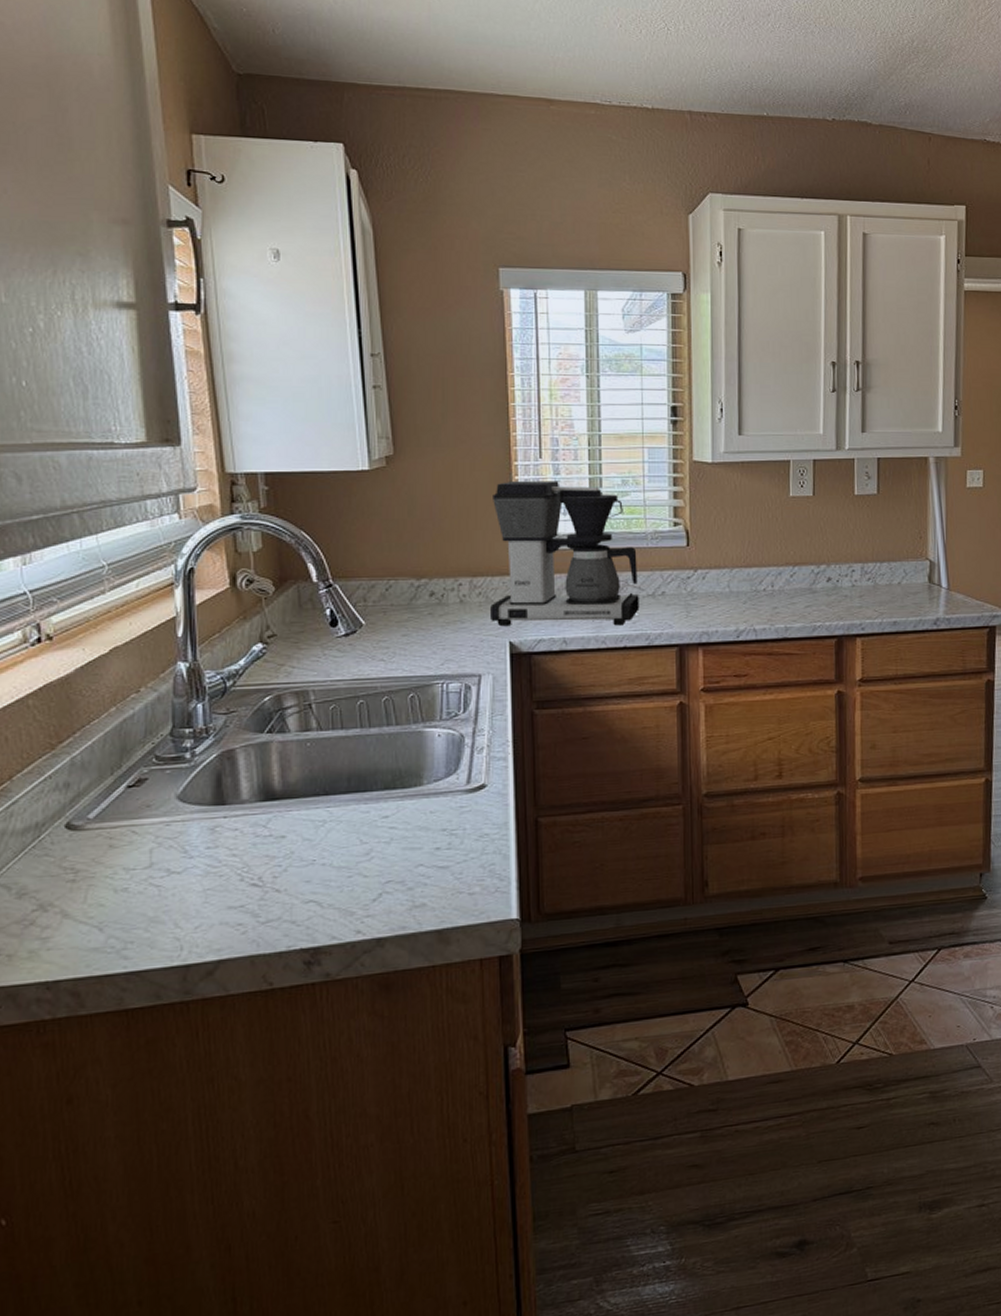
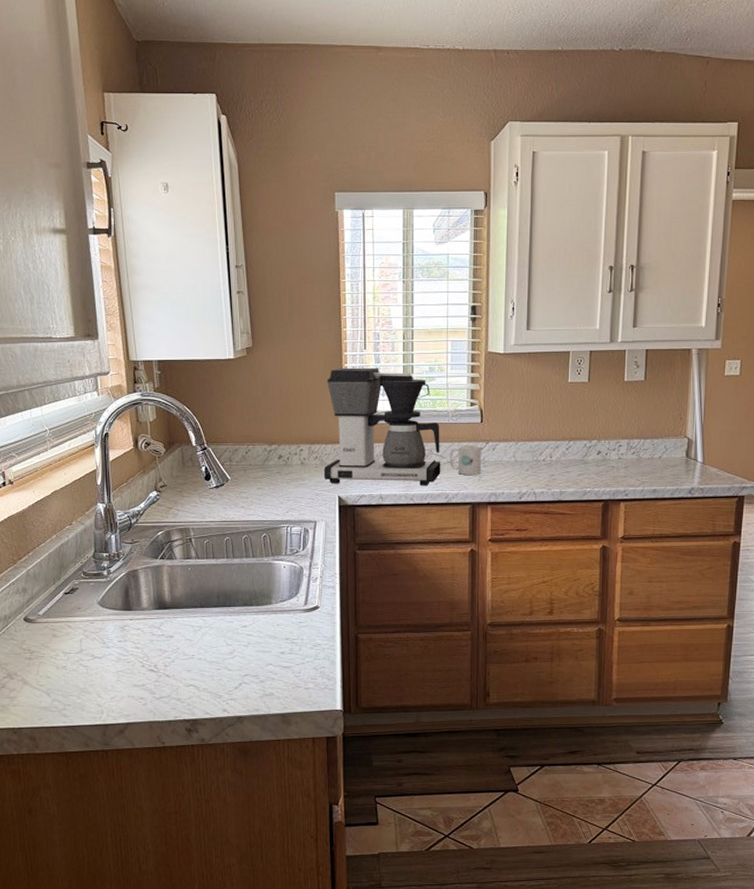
mug: none [649,573,689,610] -> present [449,444,481,475]

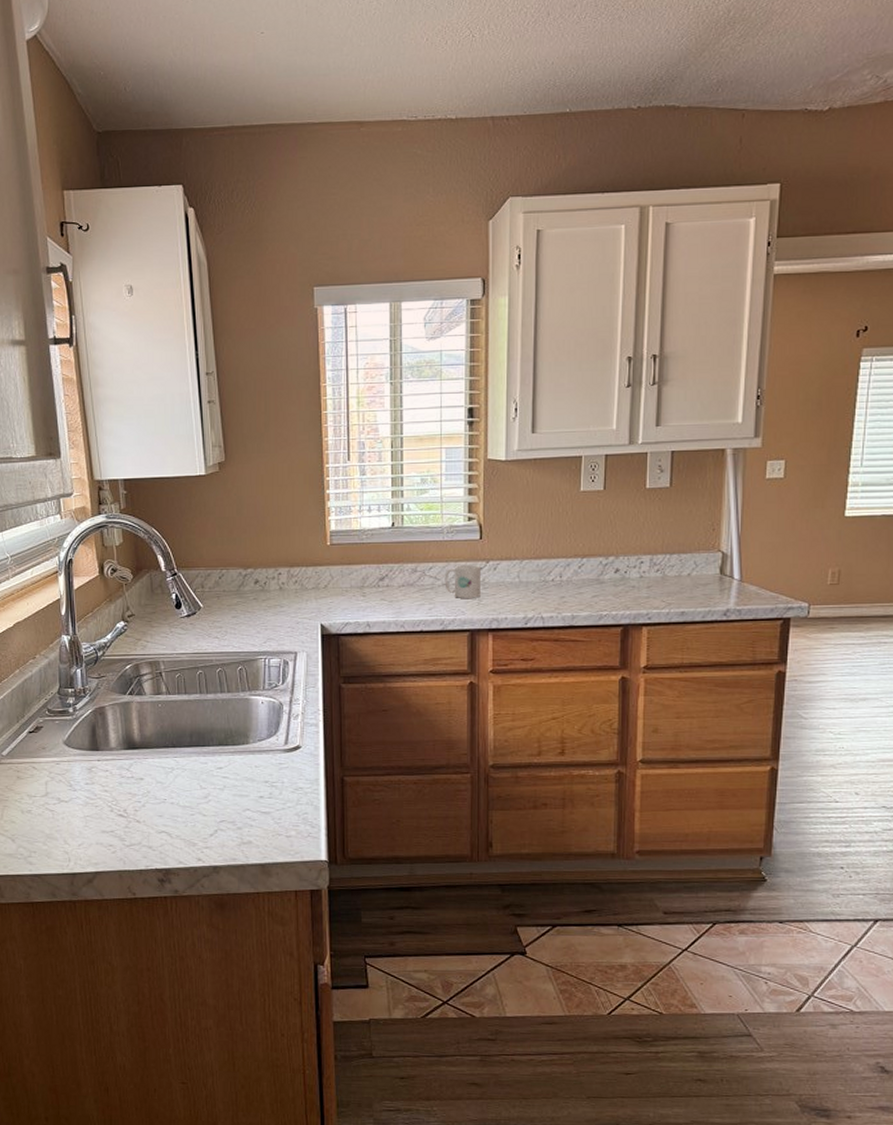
coffee maker: present [324,367,441,486] -> none [305,481,435,612]

